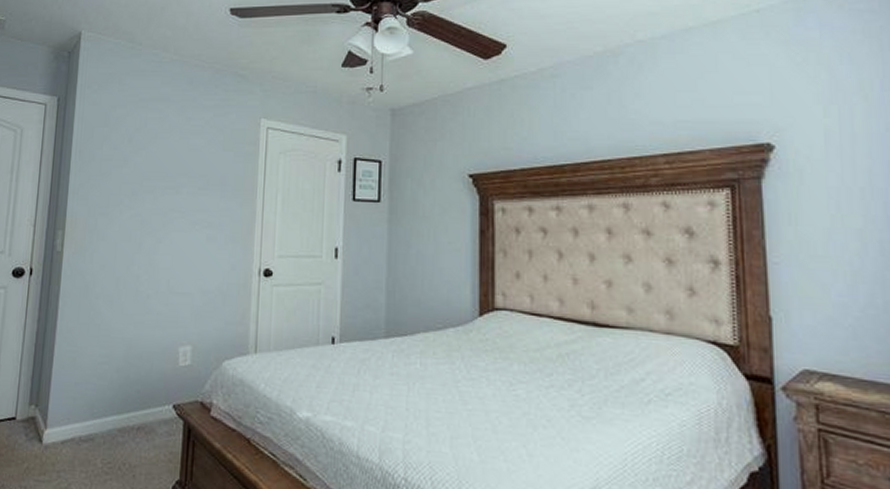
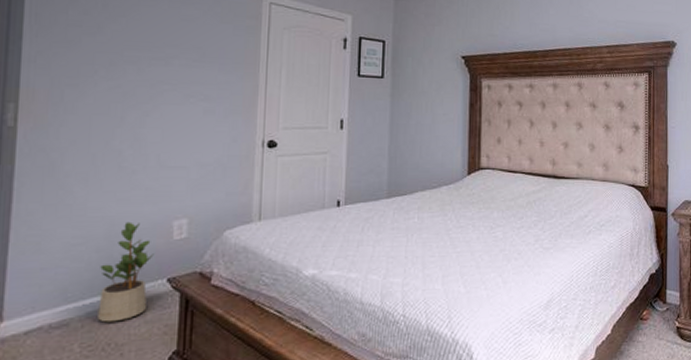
potted plant: none [116,344,162,443] -> present [98,221,154,323]

